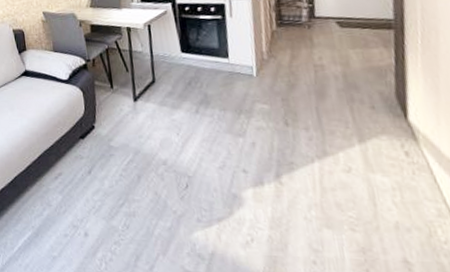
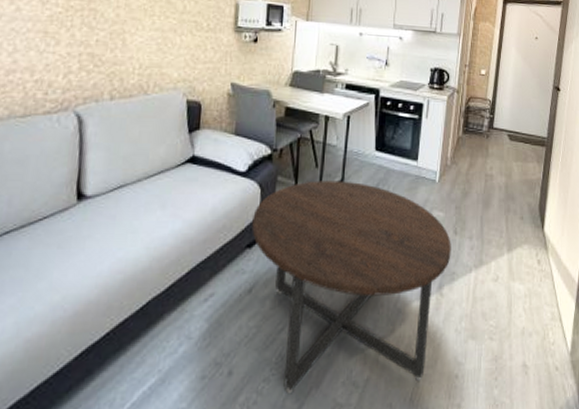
coffee table: none [80,81,286,261] -> present [252,181,451,395]

